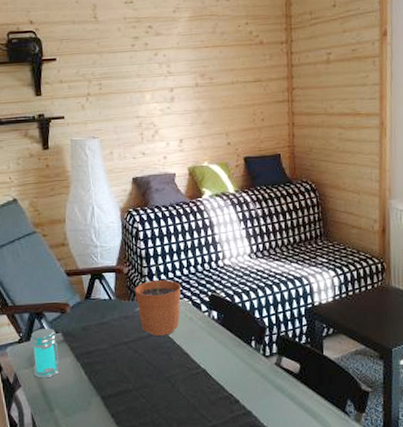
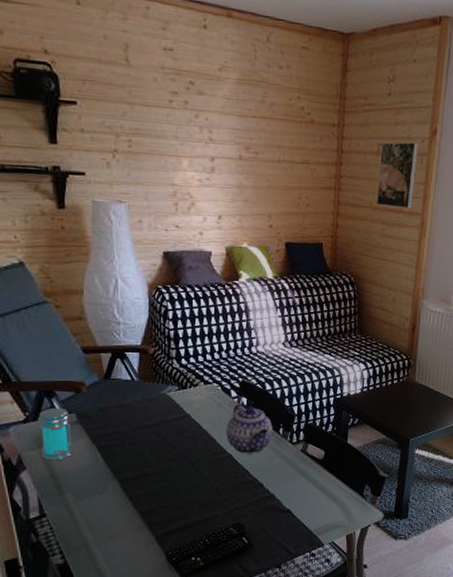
plant pot: present [134,264,182,336] -> none [160,347,212,420]
teapot: none [198,317,245,369] -> present [226,403,273,454]
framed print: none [330,45,370,111] -> present [376,142,418,209]

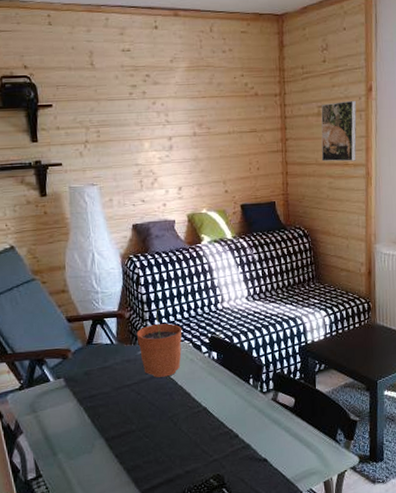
jar: present [38,407,73,461] -> none [31,374,63,424]
plant pot: none [160,347,212,420] -> present [136,309,182,378]
teapot: present [226,403,273,454] -> none [199,358,244,406]

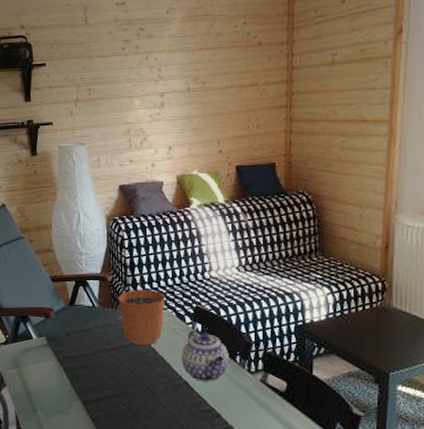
teapot: none [199,358,244,406] -> present [181,329,229,382]
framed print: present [321,100,357,162] -> none [333,45,380,118]

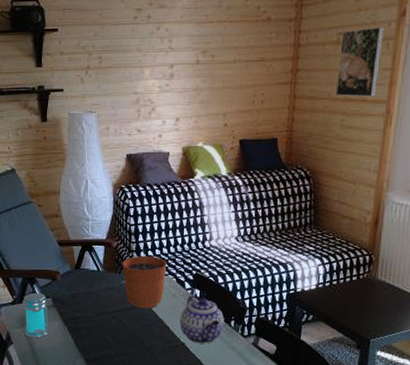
jar: none [16,331,43,380] -> present [23,292,49,339]
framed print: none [333,45,380,118] -> present [335,26,384,97]

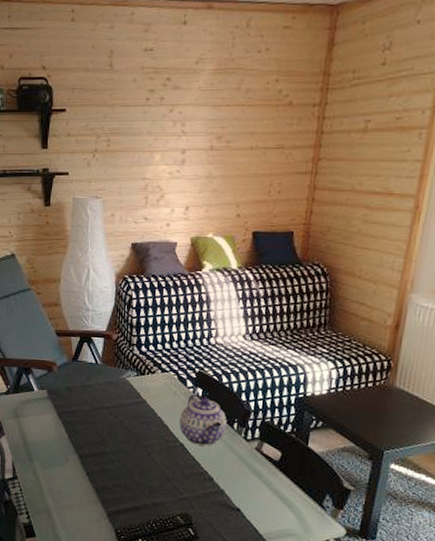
jar: present [23,292,49,339] -> none [17,383,43,431]
plant pot: present [122,241,167,309] -> none [121,335,169,406]
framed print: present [335,26,384,97] -> none [359,114,417,190]

